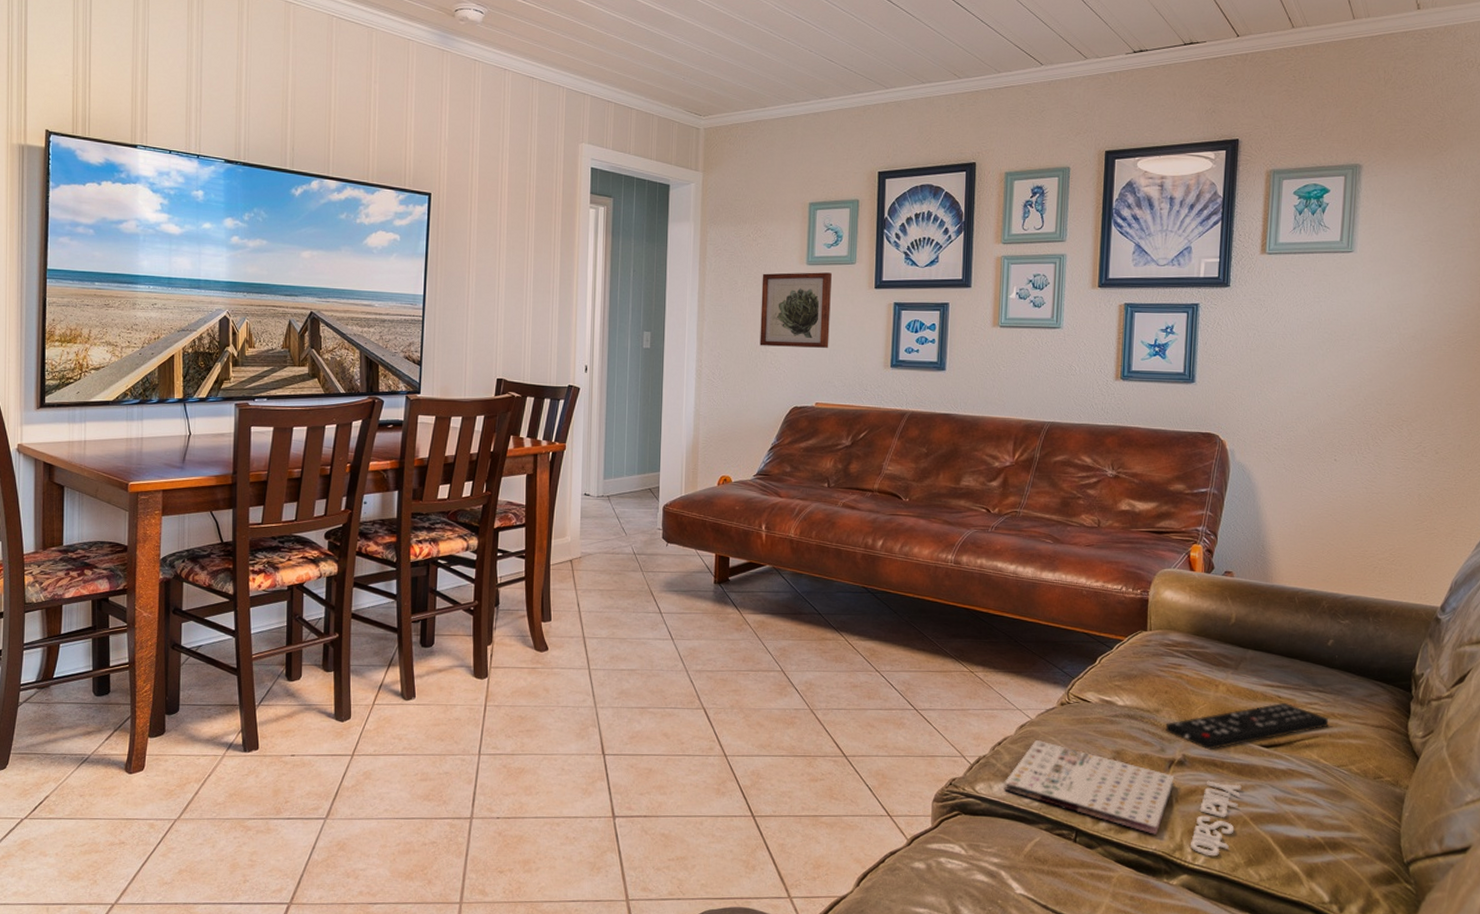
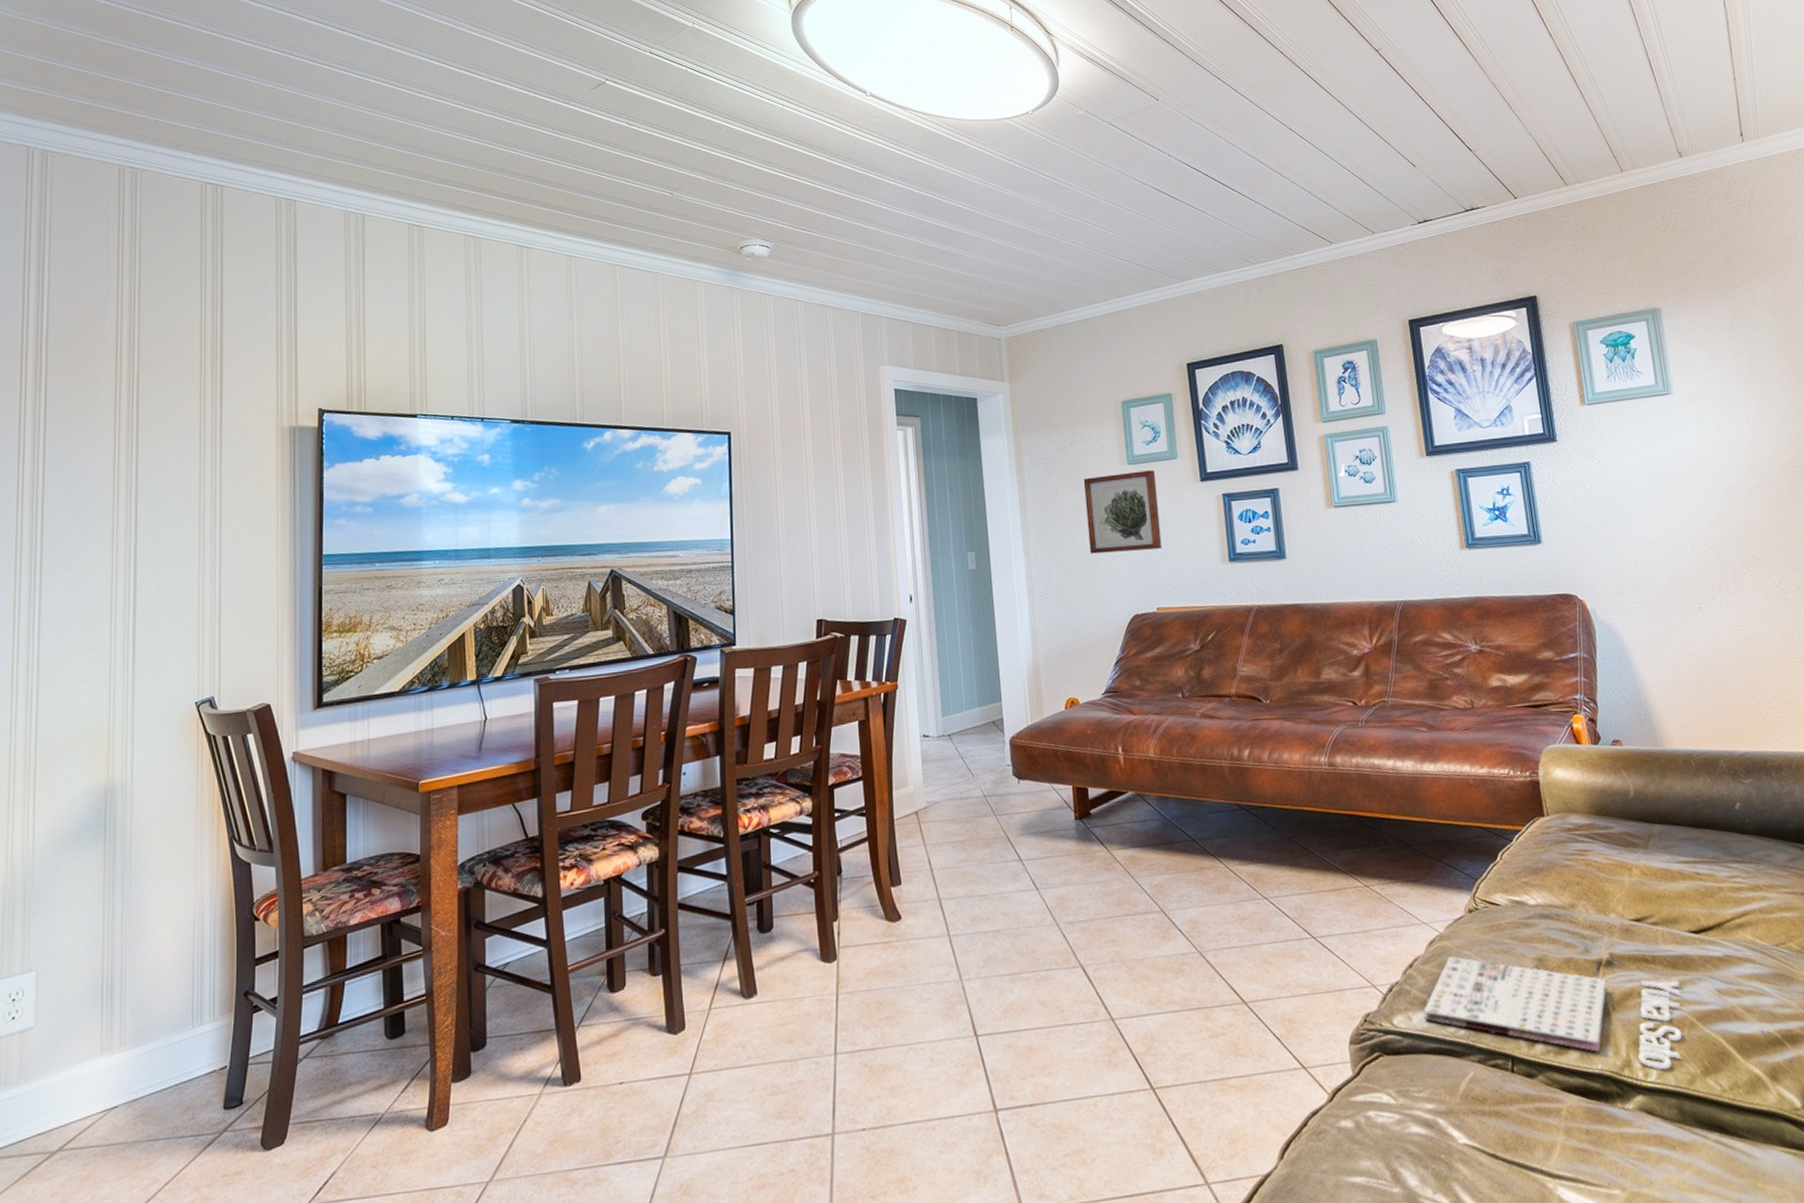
remote control: present [1165,703,1329,750] -> none [1584,880,1756,944]

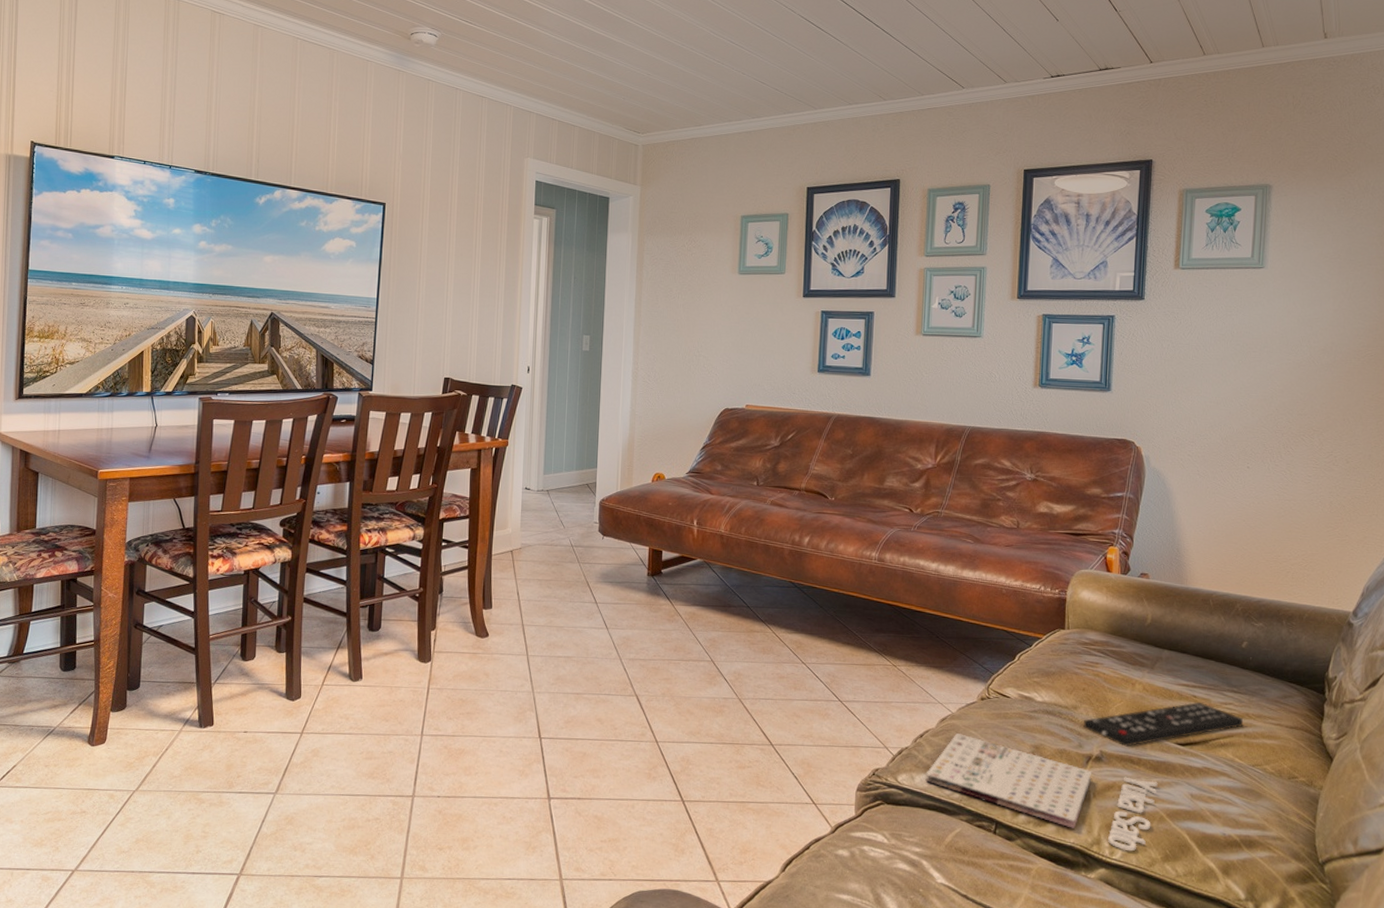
wall art: present [1083,470,1162,554] -> none [693,281,762,353]
remote control: none [1584,880,1756,944] -> present [1083,702,1244,747]

